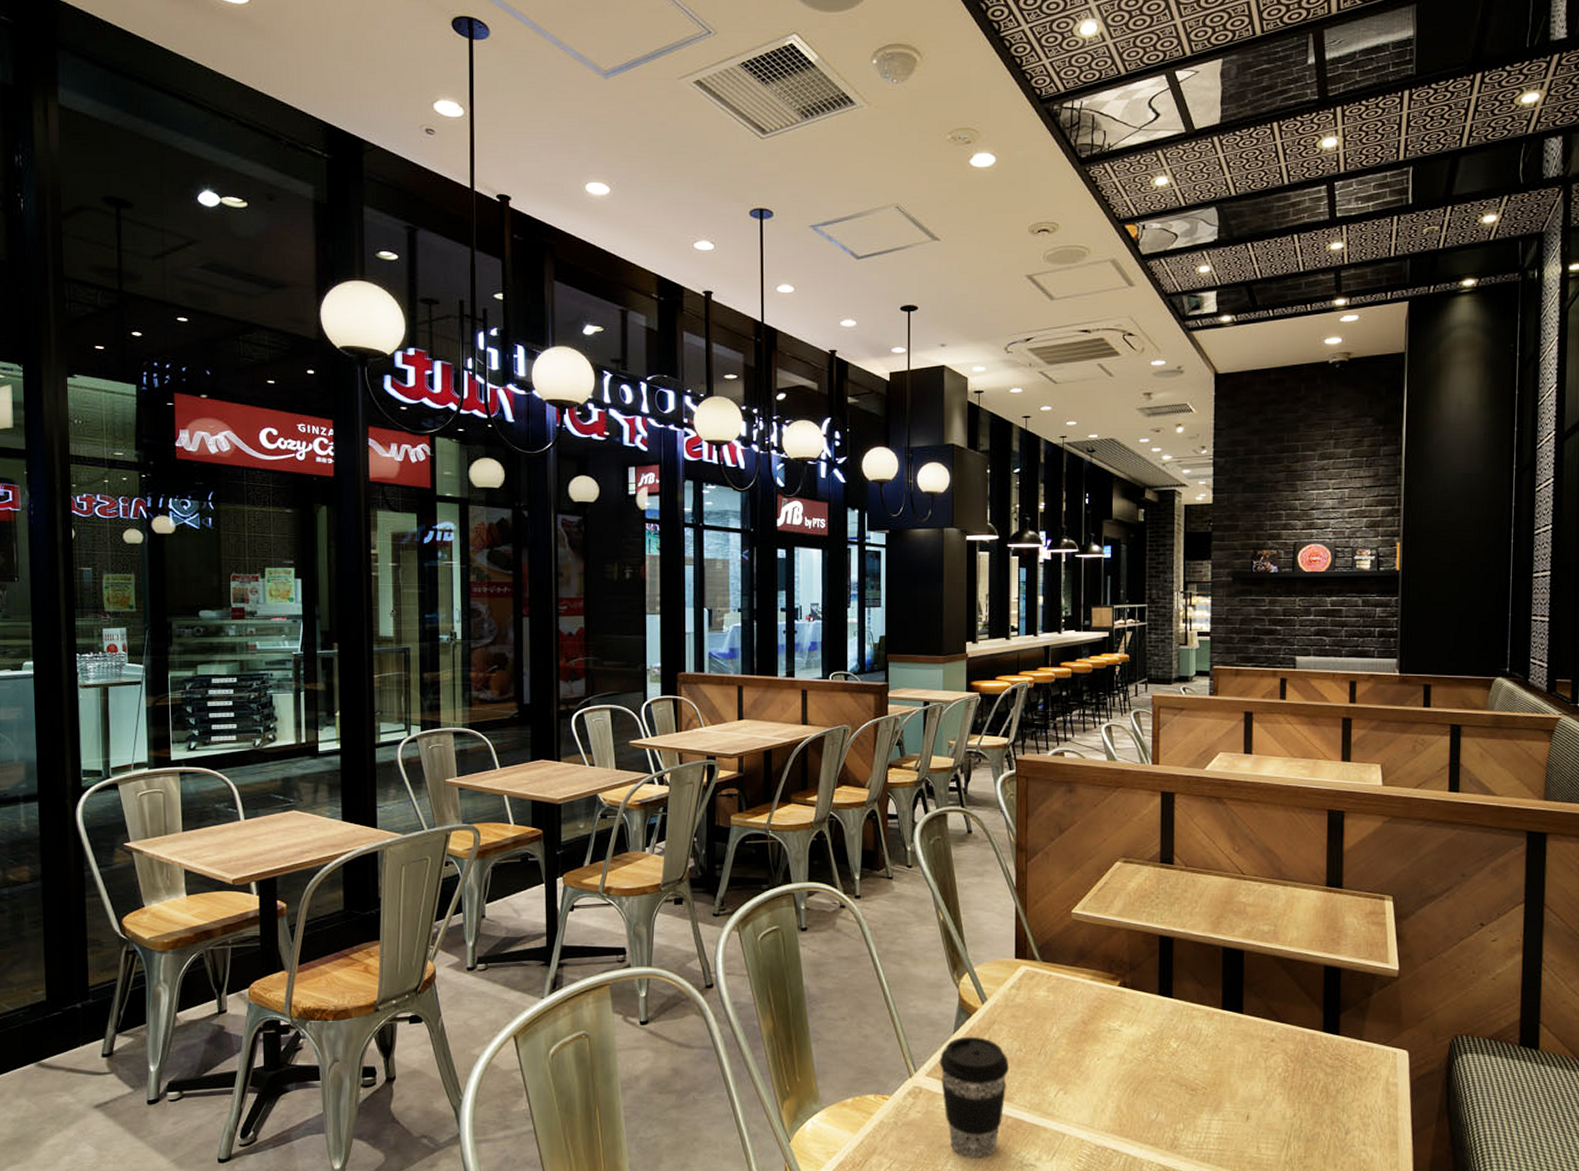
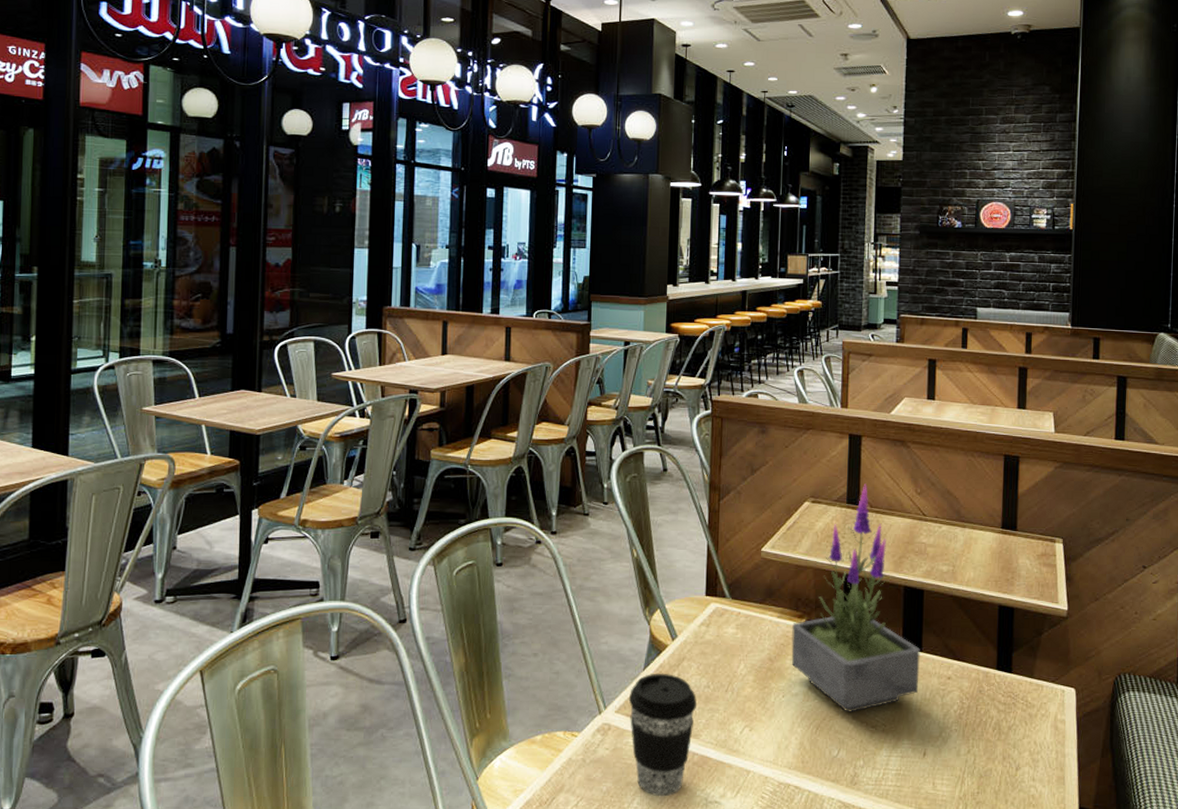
potted plant: none [1105,842,1241,1075] -> present [791,483,920,712]

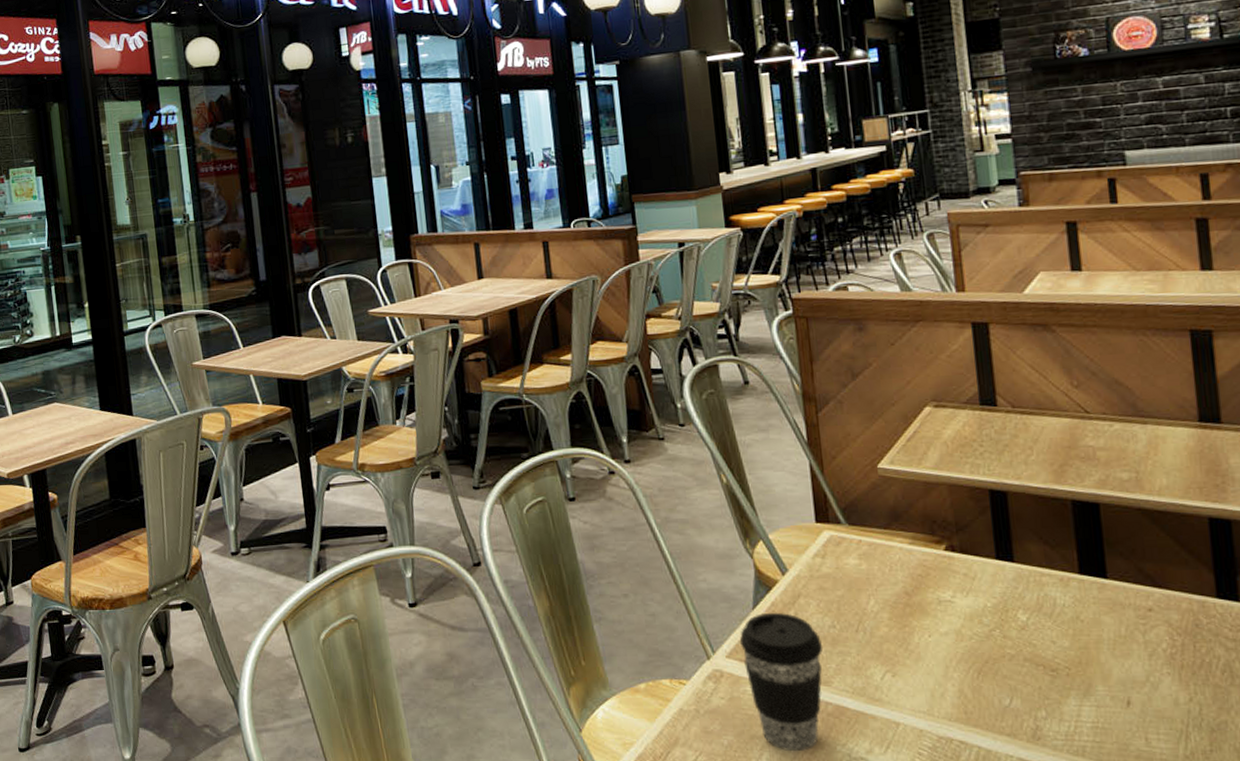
potted plant: present [791,483,920,712] -> none [928,379,1110,654]

